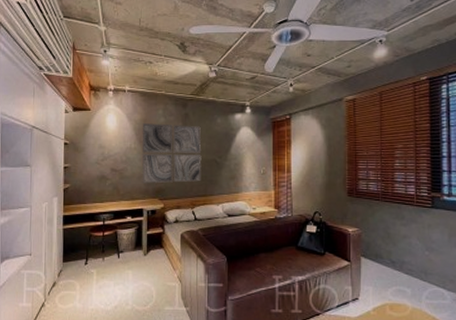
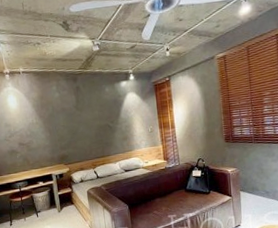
wall art: present [142,123,202,184] -> none [39,97,98,153]

